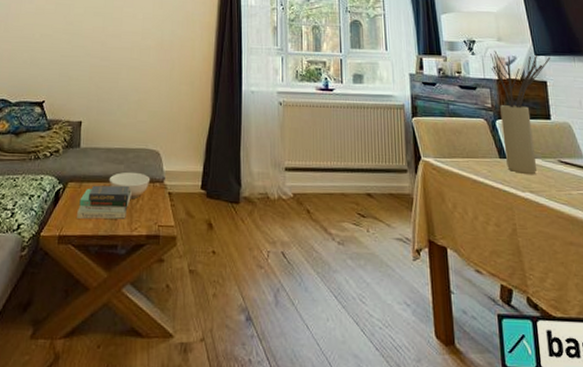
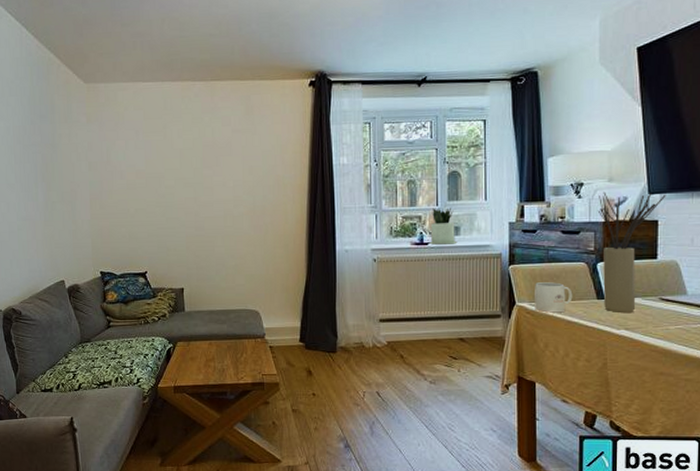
books: present [77,185,132,220] -> none [188,342,236,372]
bowl: present [109,172,151,200] -> none [214,330,252,354]
planter: none [334,54,362,92] -> present [429,207,458,245]
mug: none [437,137,476,171] -> present [533,282,573,313]

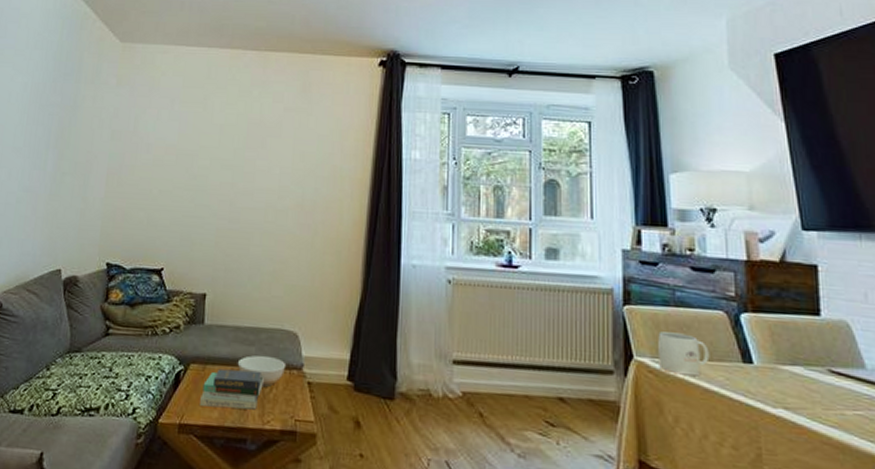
books: none [188,342,236,372] -> present [200,368,264,410]
bowl: none [214,330,252,354] -> present [237,355,287,388]
planter: present [429,207,458,245] -> none [519,222,556,271]
vase: present [597,191,666,314] -> none [736,222,826,387]

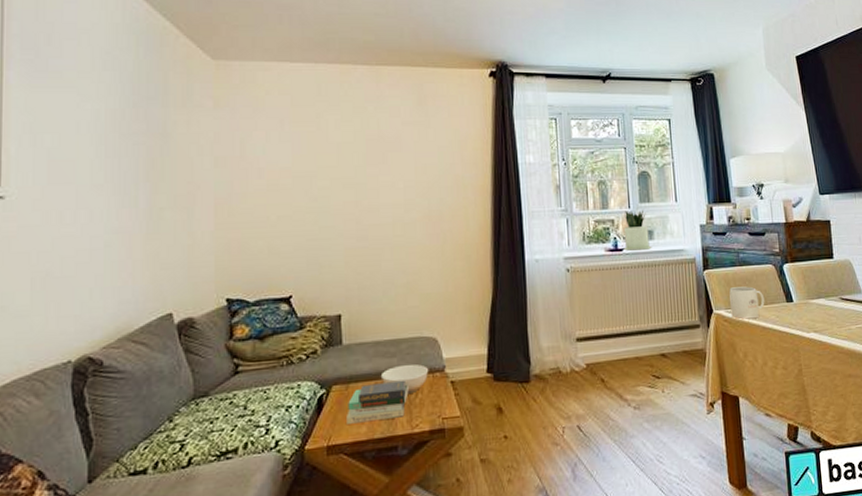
planter: none [519,222,556,271] -> present [623,210,652,251]

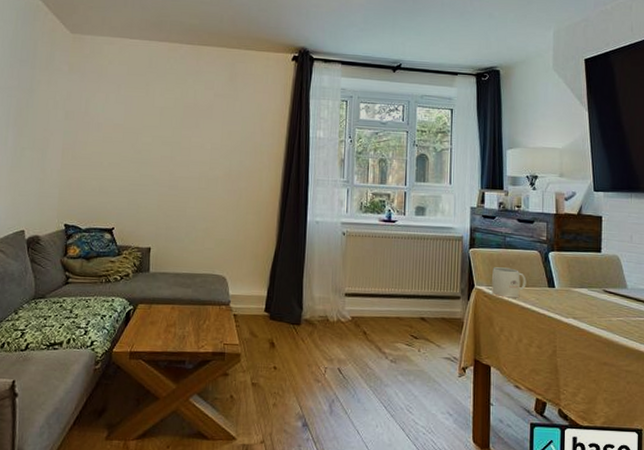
books: present [347,380,409,424] -> none [147,307,199,338]
bowl: present [380,364,429,395] -> none [177,295,217,320]
planter: present [623,210,652,251] -> none [396,187,423,224]

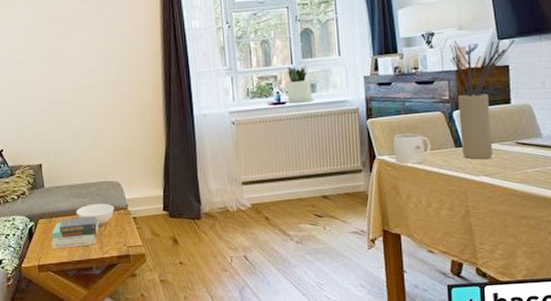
books: none [147,307,199,338] -> present [51,215,99,249]
bowl: none [177,295,217,320] -> present [76,203,115,228]
planter: none [396,187,423,224] -> present [286,65,315,104]
vase: none [549,185,609,303] -> present [449,38,515,160]

